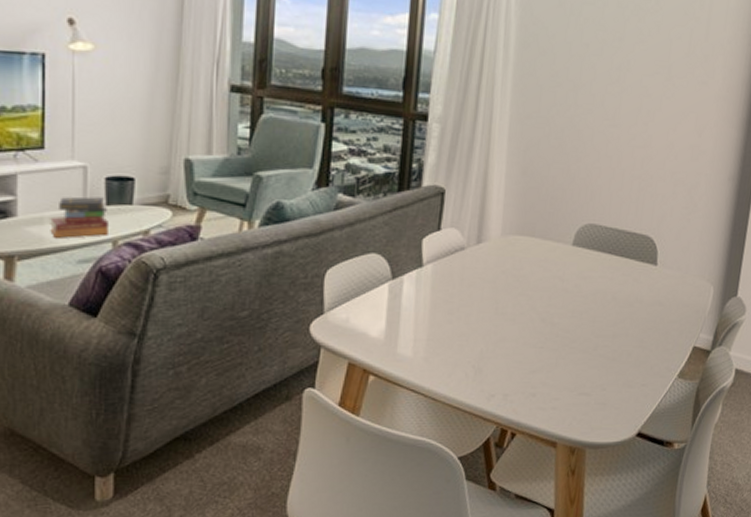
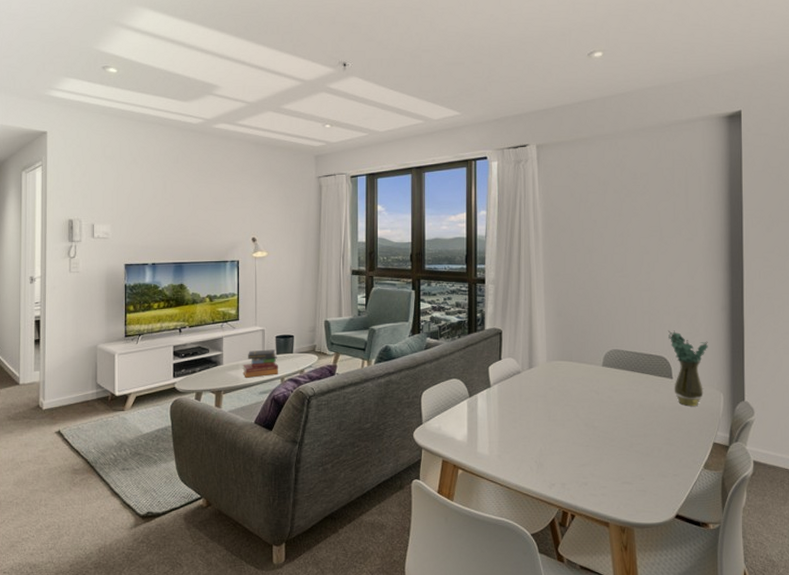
vase: none [656,202,706,302] -> present [668,330,708,407]

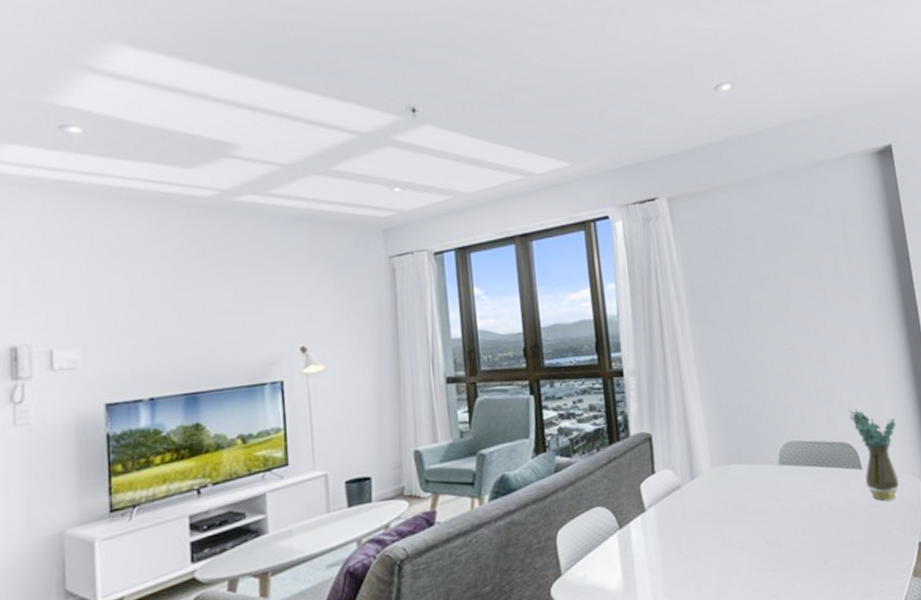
books: present [242,349,278,378] -> none [298,500,352,548]

